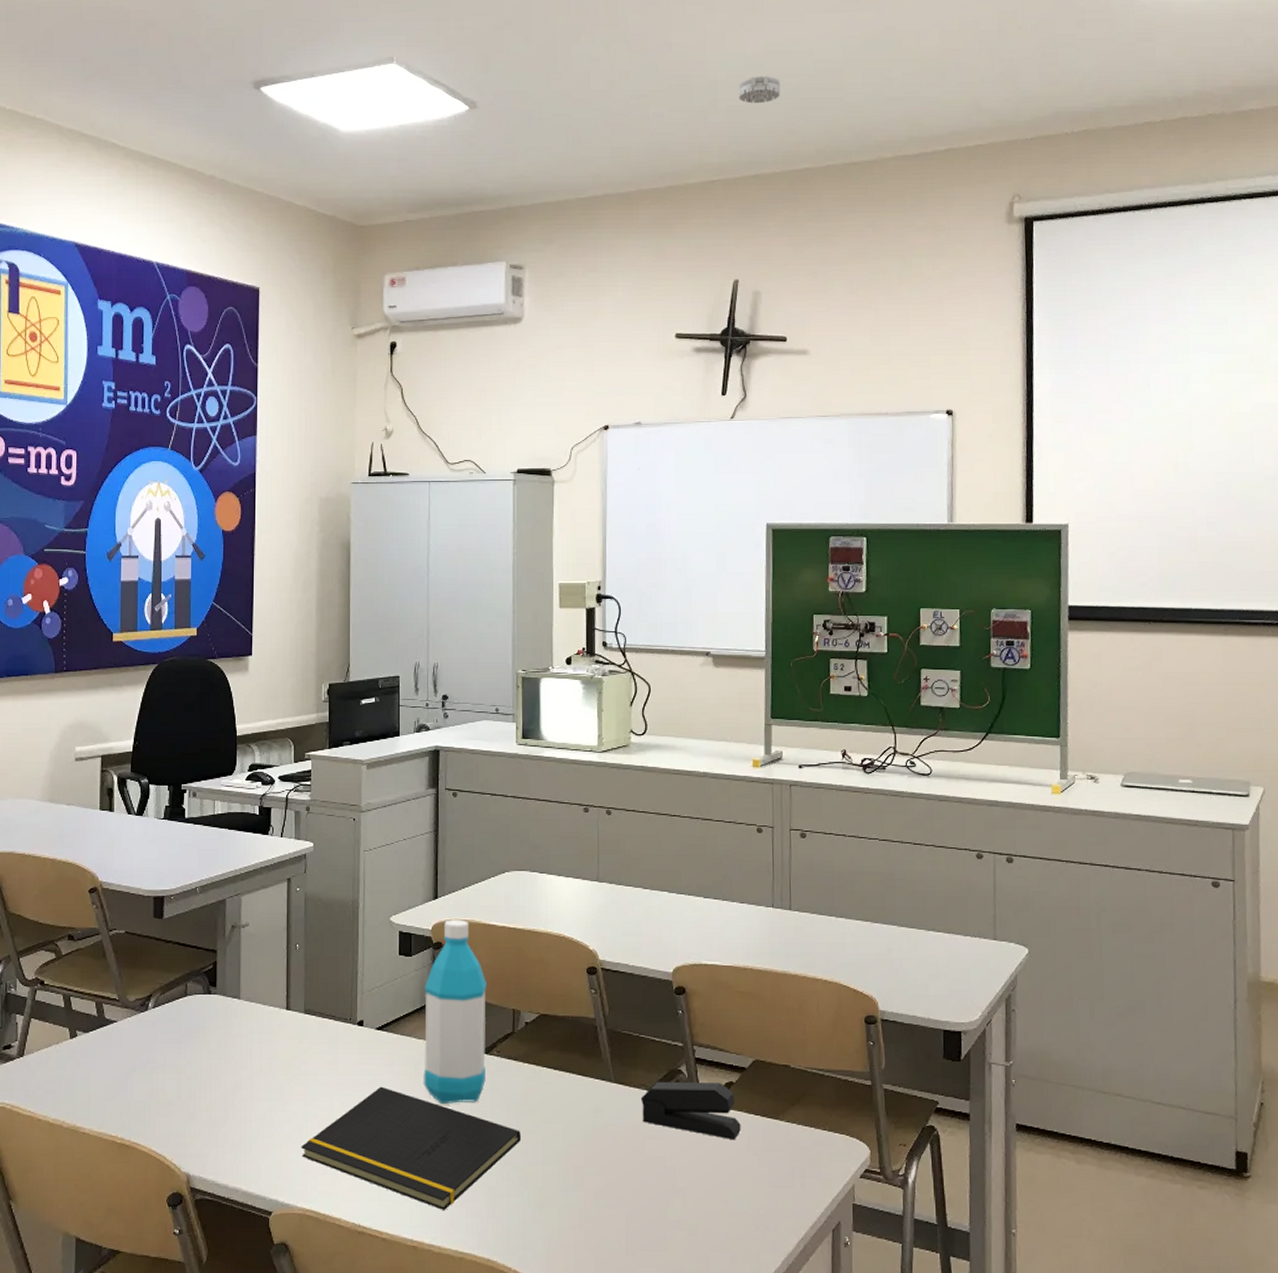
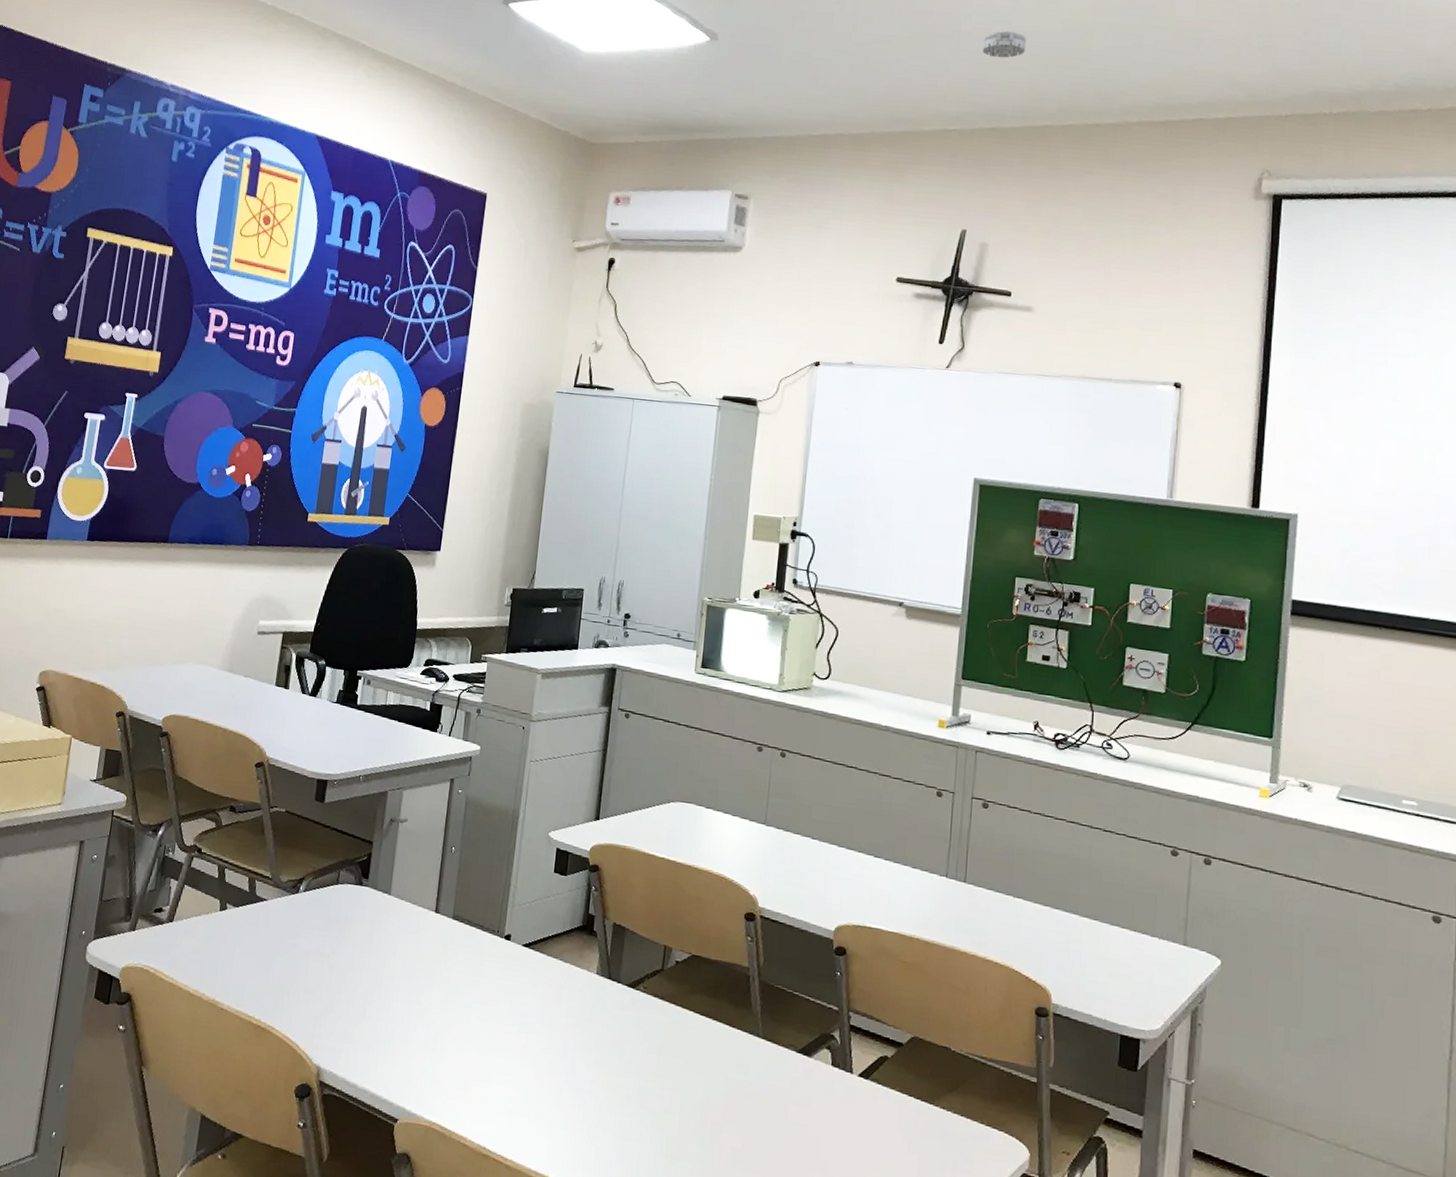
notepad: present [301,1086,522,1210] -> none [434,1005,661,1146]
water bottle: present [423,918,488,1105] -> none [565,843,641,1037]
stapler: present [640,1081,741,1141] -> none [788,1044,892,1120]

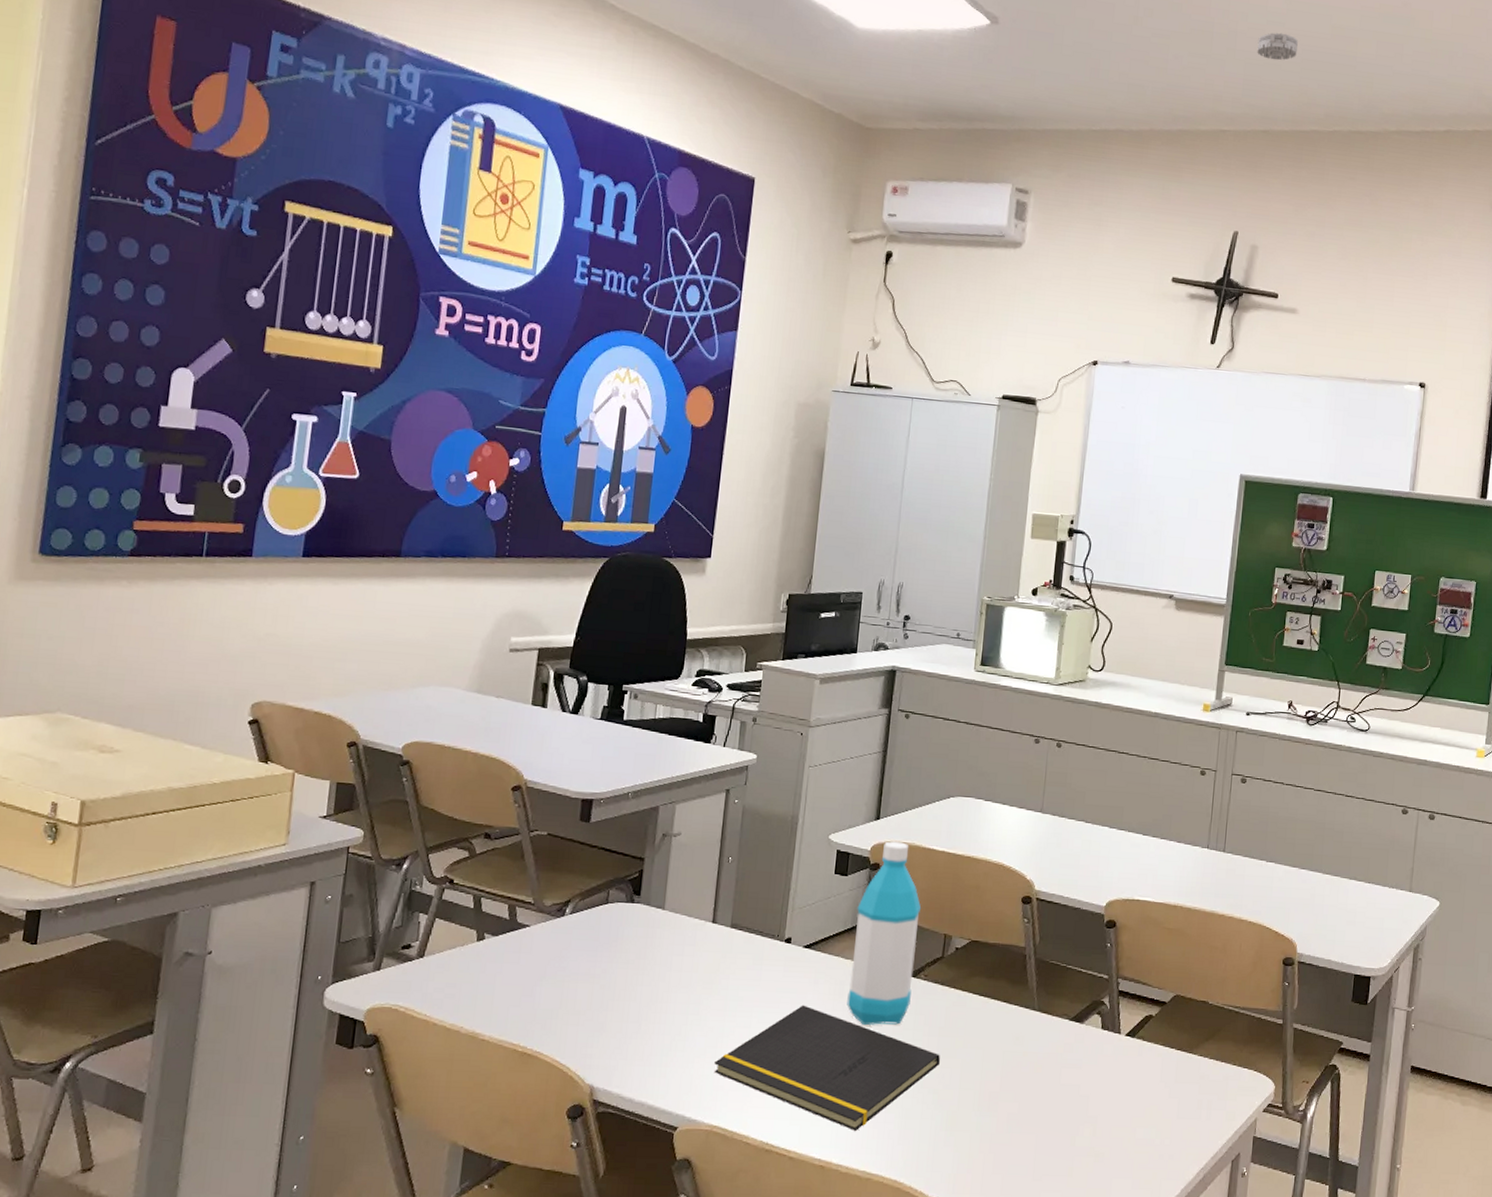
notepad: none [434,1005,661,1146] -> present [714,1005,941,1131]
water bottle: none [565,843,641,1037] -> present [847,840,922,1026]

